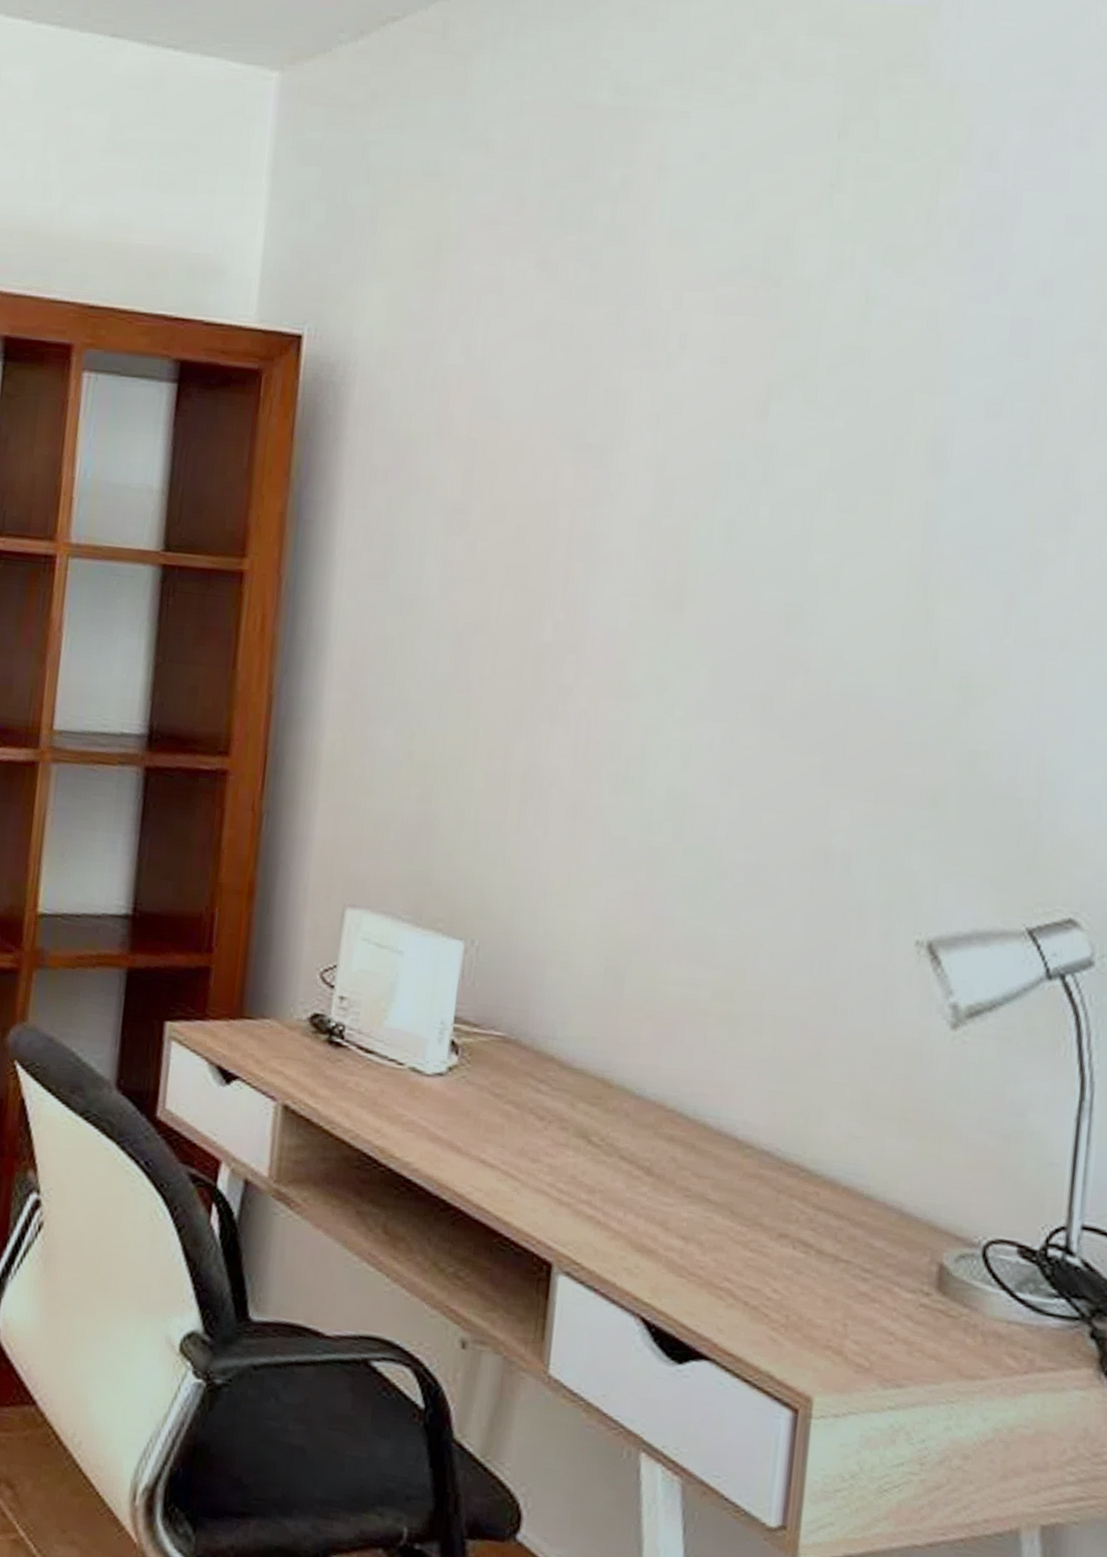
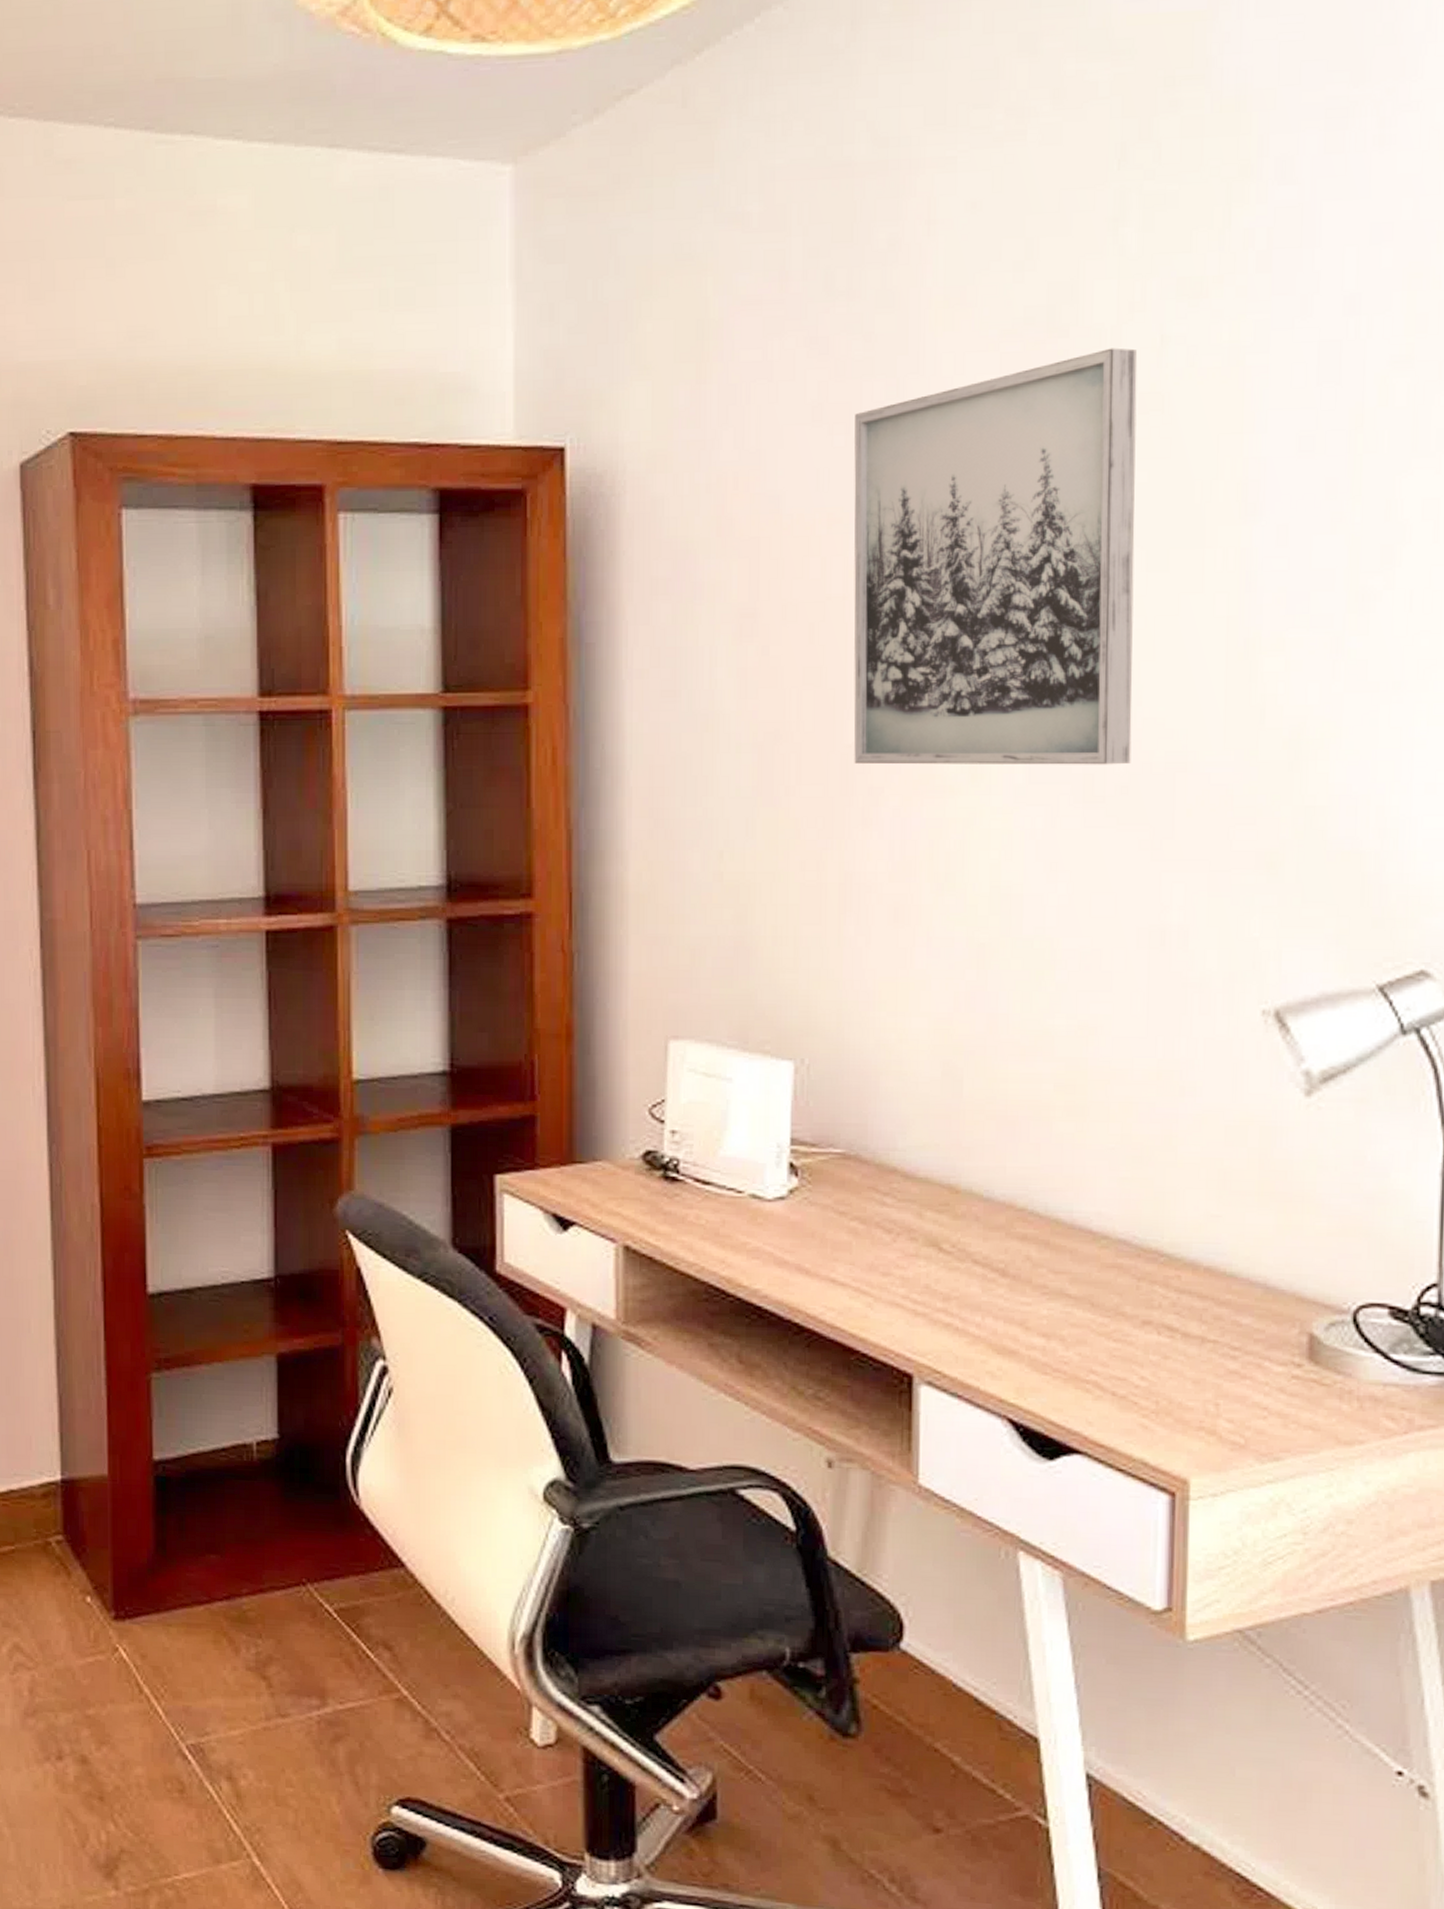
wall art: none [547,301,844,691] -> present [854,347,1138,765]

